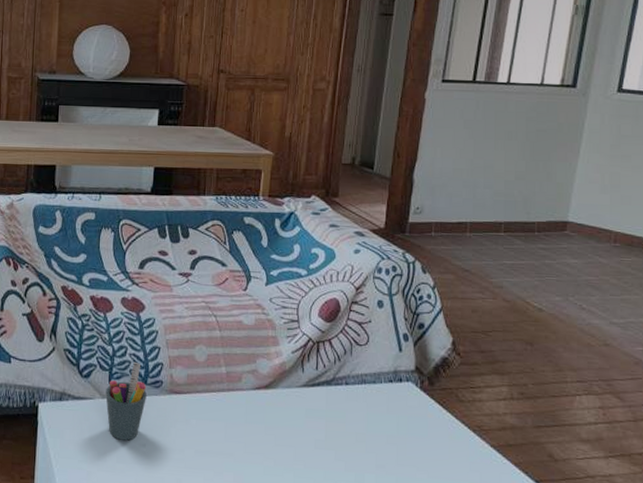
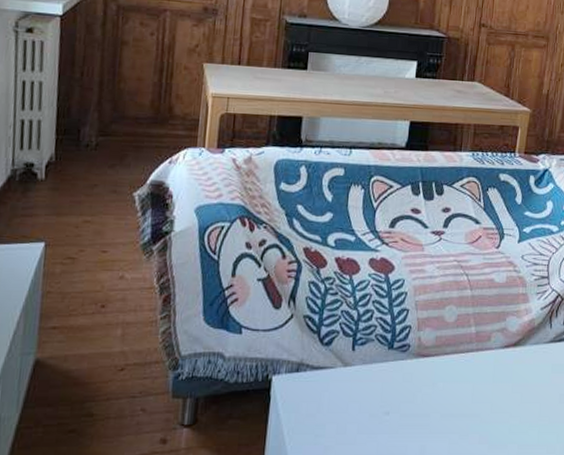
pen holder: present [105,361,147,441] -> none [348,325,393,410]

